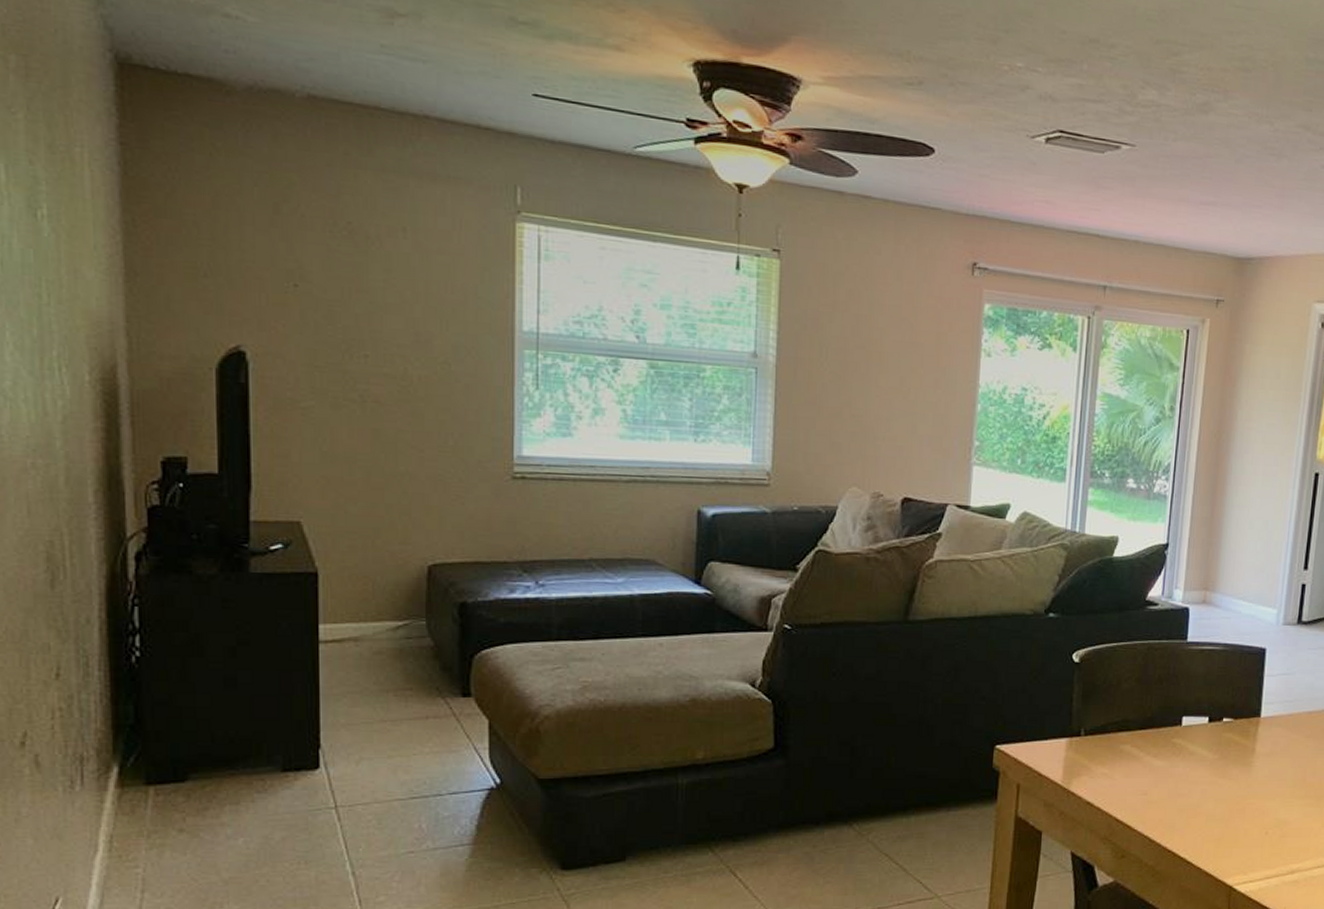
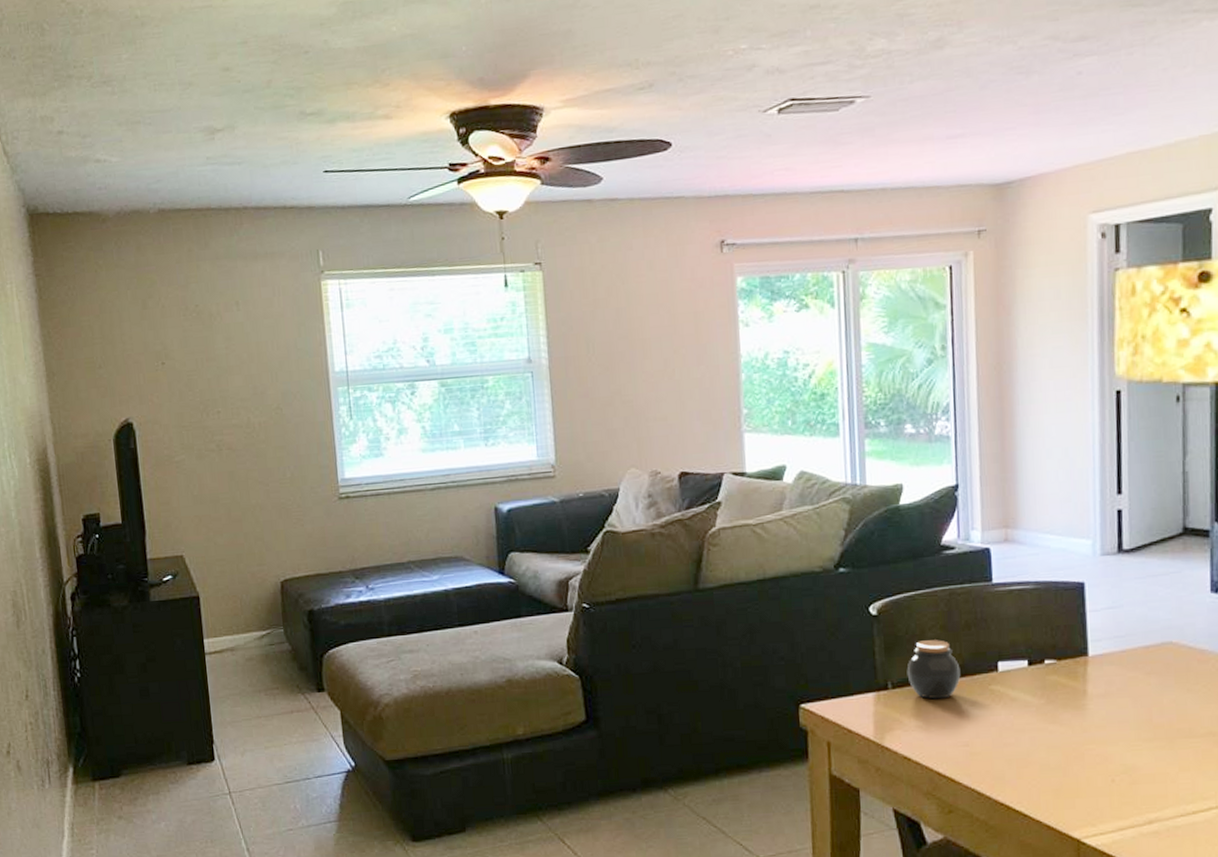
jar: none [1100,691,1149,749] -> present [907,640,961,699]

